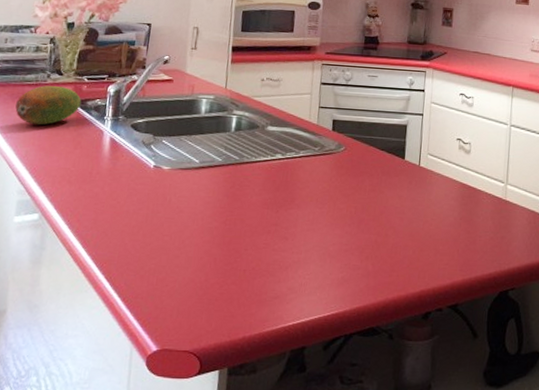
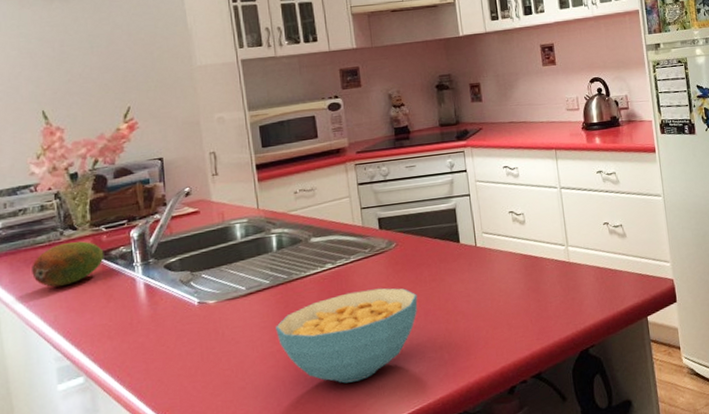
cereal bowl: none [217,186,355,274] -> present [274,288,418,384]

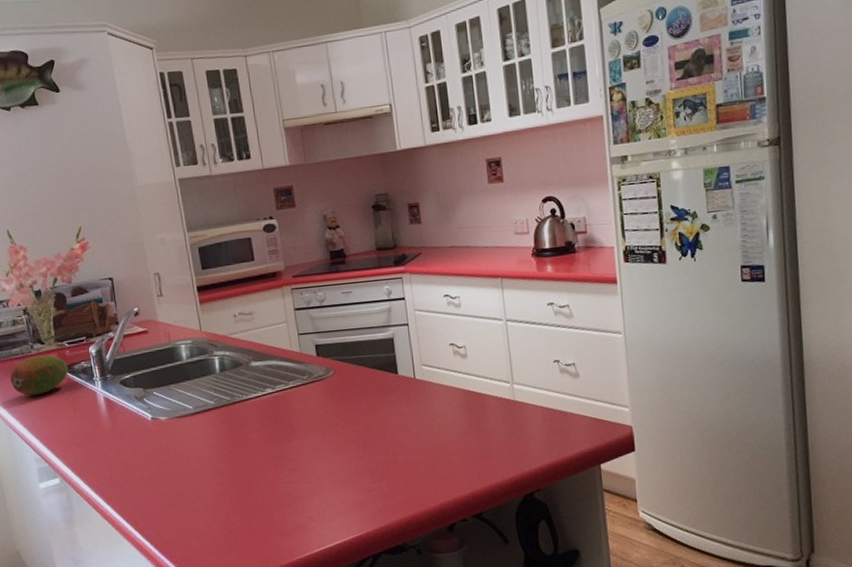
cereal bowl: present [274,288,418,384] -> none [220,415,356,505]

